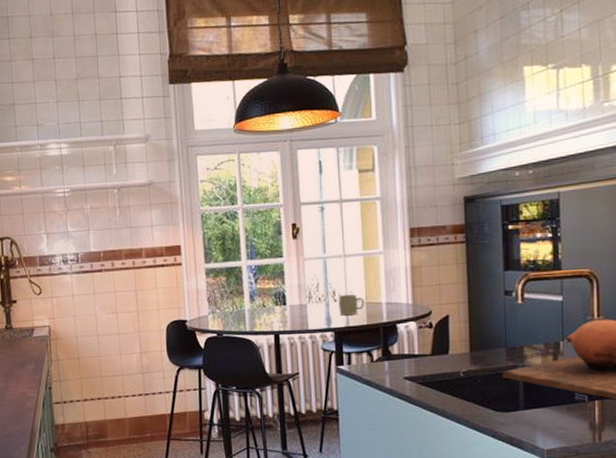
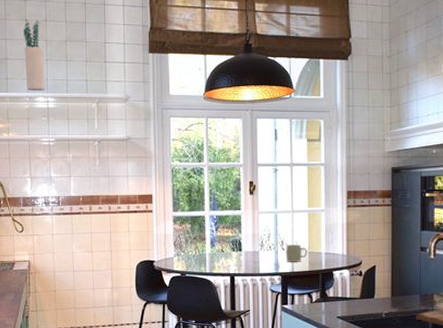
vase: none [31,57,58,137] -> present [24,18,46,90]

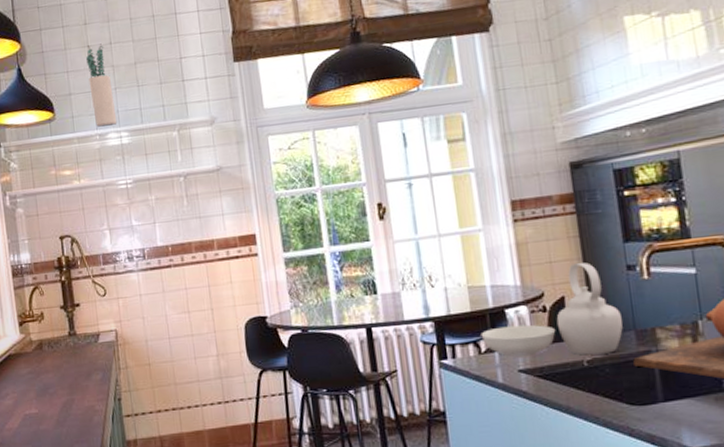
mug: present [286,245,307,262] -> none [435,278,466,303]
bowl: none [314,284,367,309] -> present [481,324,556,359]
teapot: none [368,242,412,309] -> present [556,262,623,355]

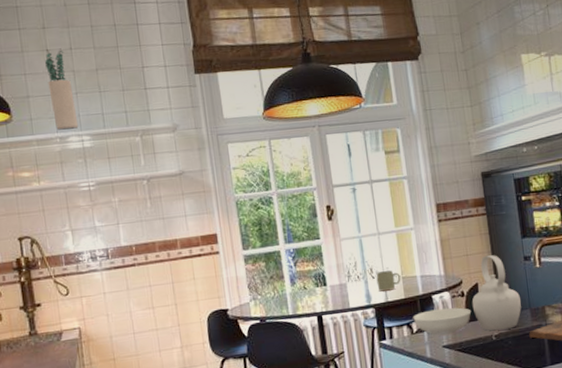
mug: none [435,278,466,303] -> present [376,270,401,292]

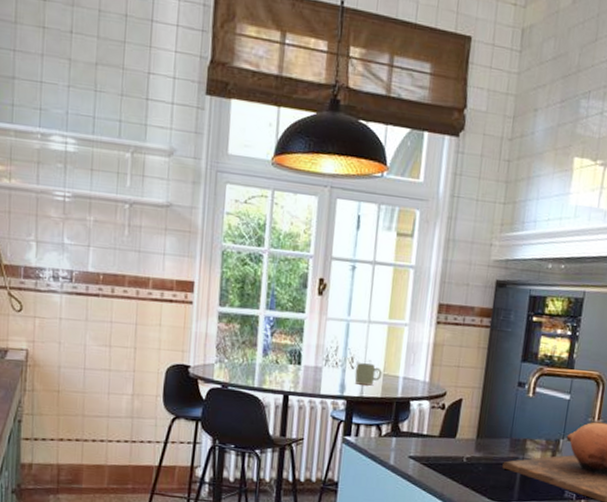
vase: present [45,48,79,130] -> none [38,25,66,127]
bowl: present [413,307,472,337] -> none [384,415,448,447]
teapot: present [472,255,522,331] -> none [450,372,504,455]

